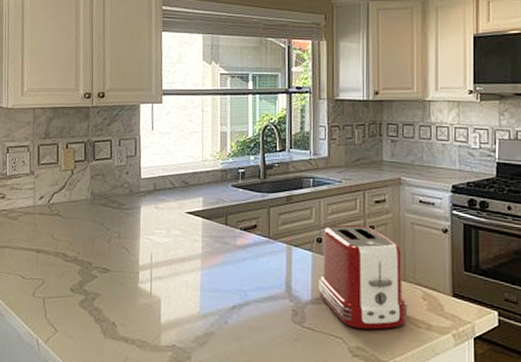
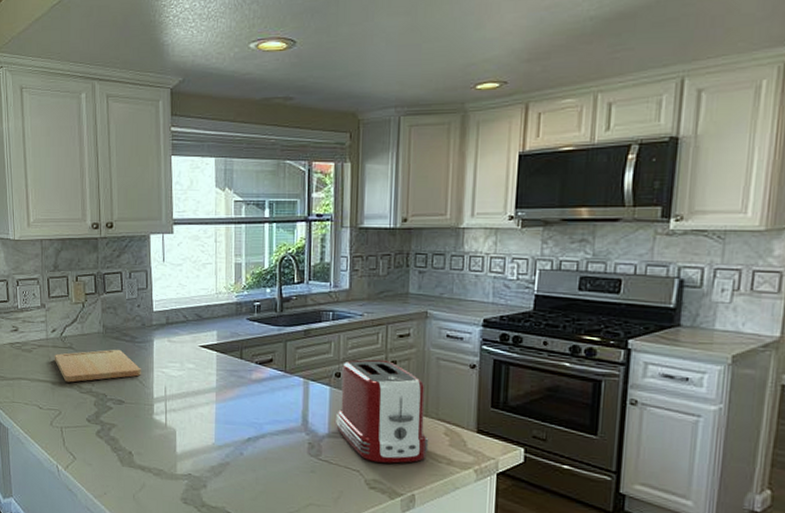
cutting board: none [40,216,128,251] -> present [54,349,141,383]

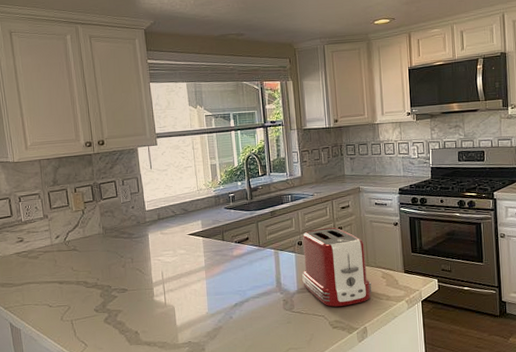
cutting board: present [54,349,141,383] -> none [59,245,140,280]

